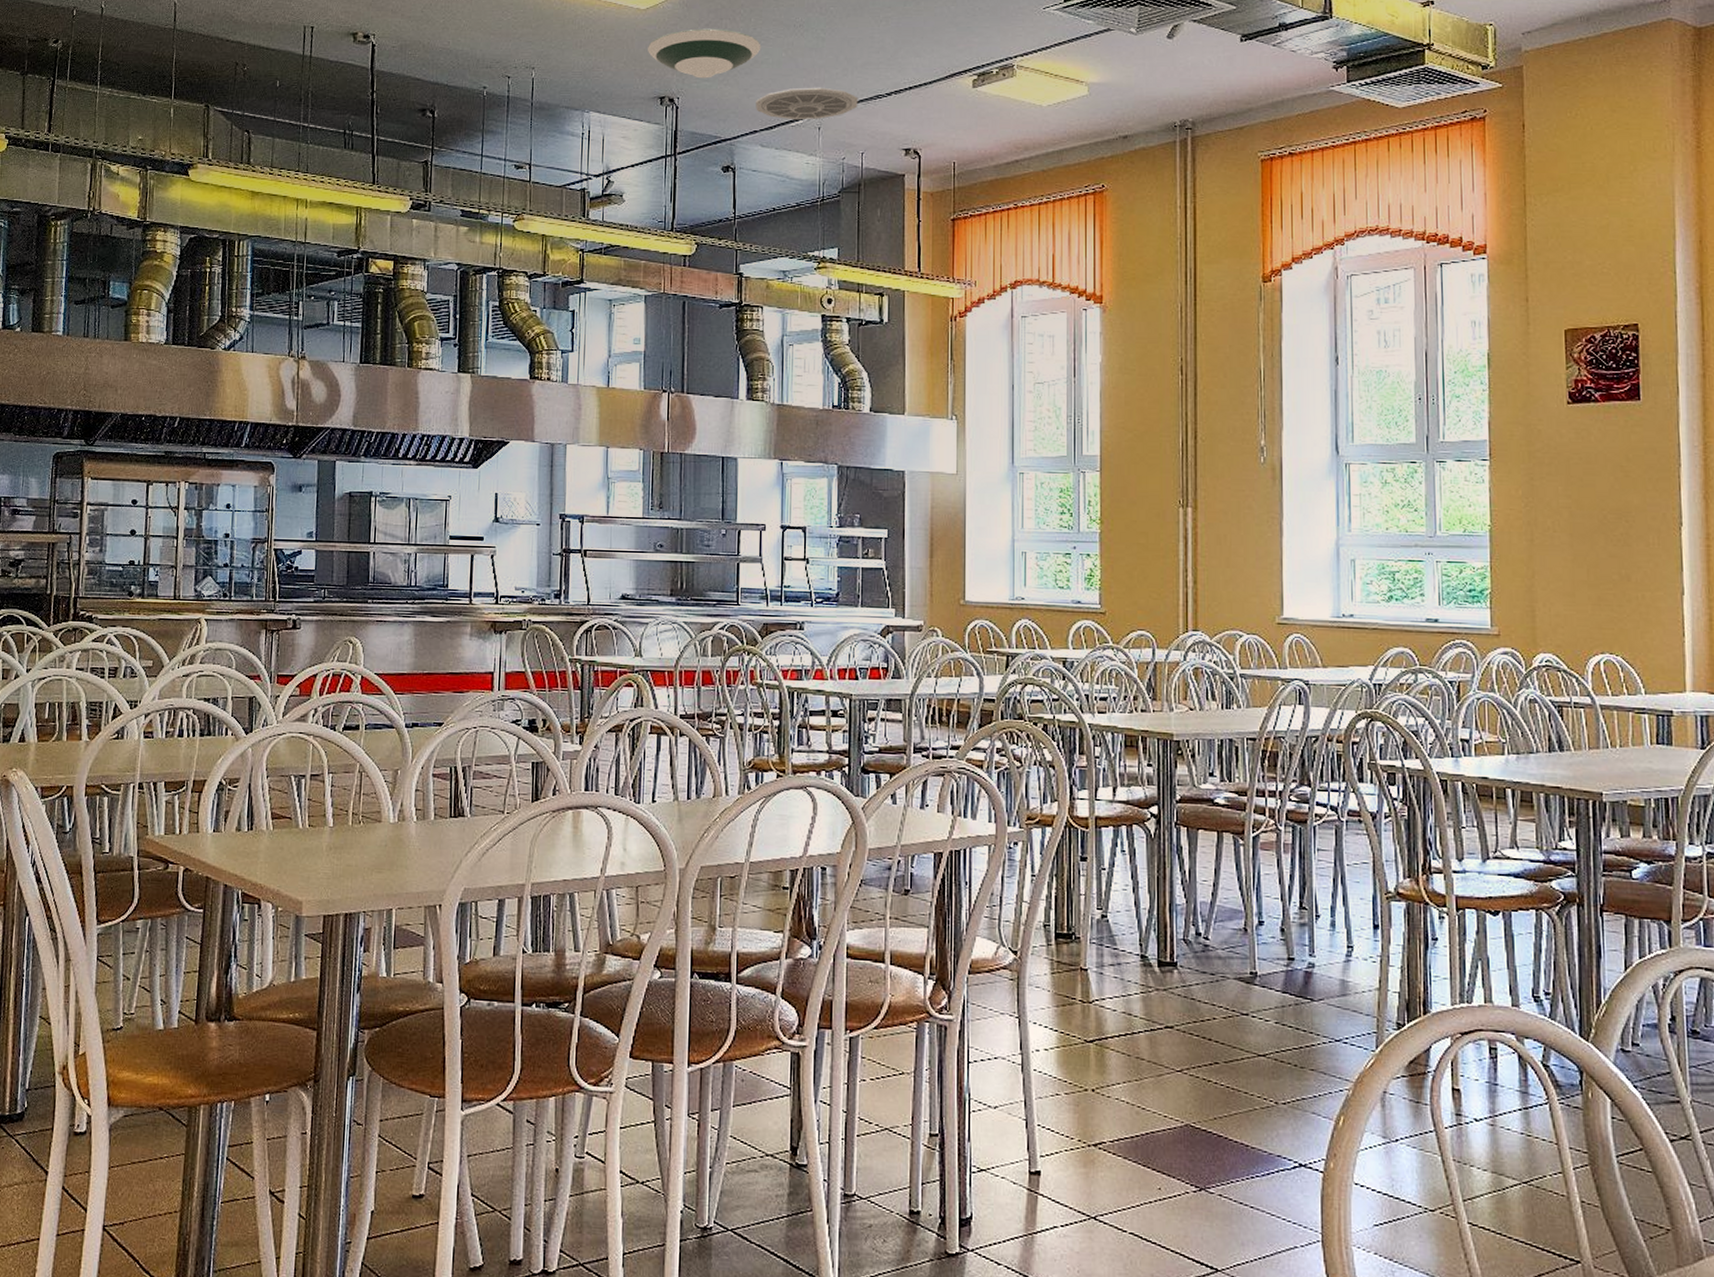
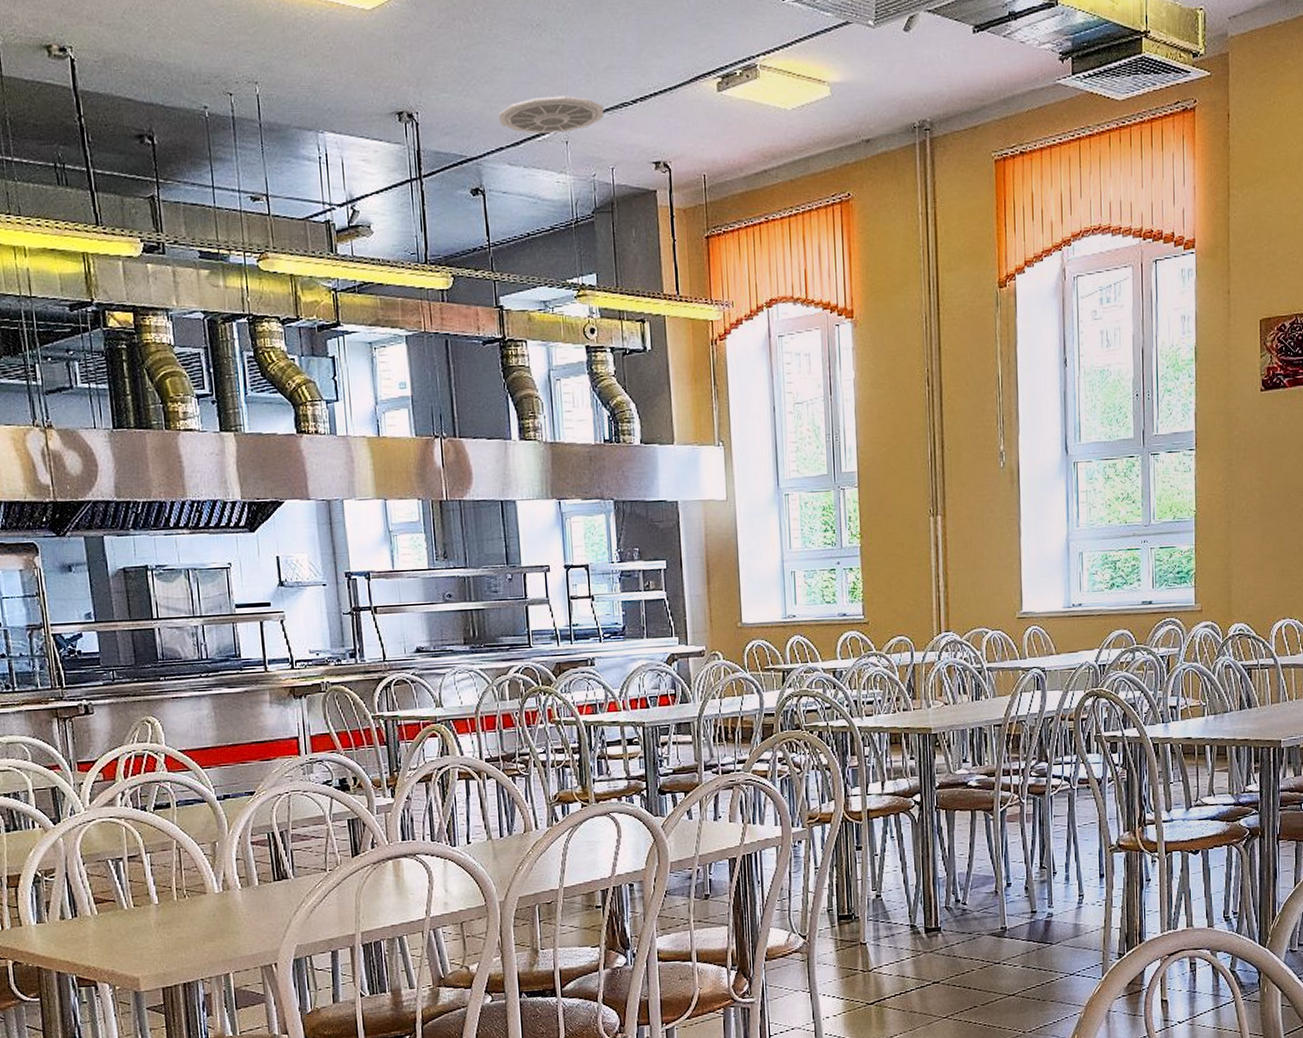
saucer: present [648,28,761,79] -> none [378,30,499,90]

